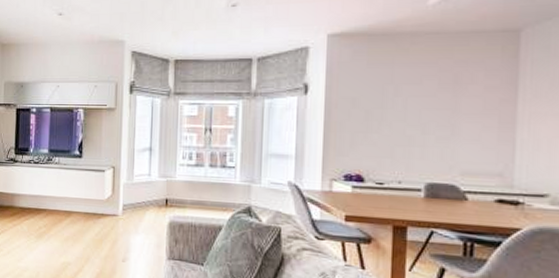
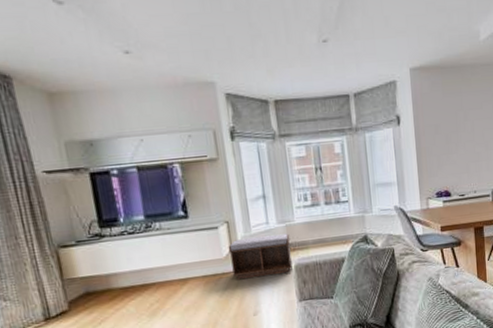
bench: none [109,185,169,228] -> present [228,233,293,279]

